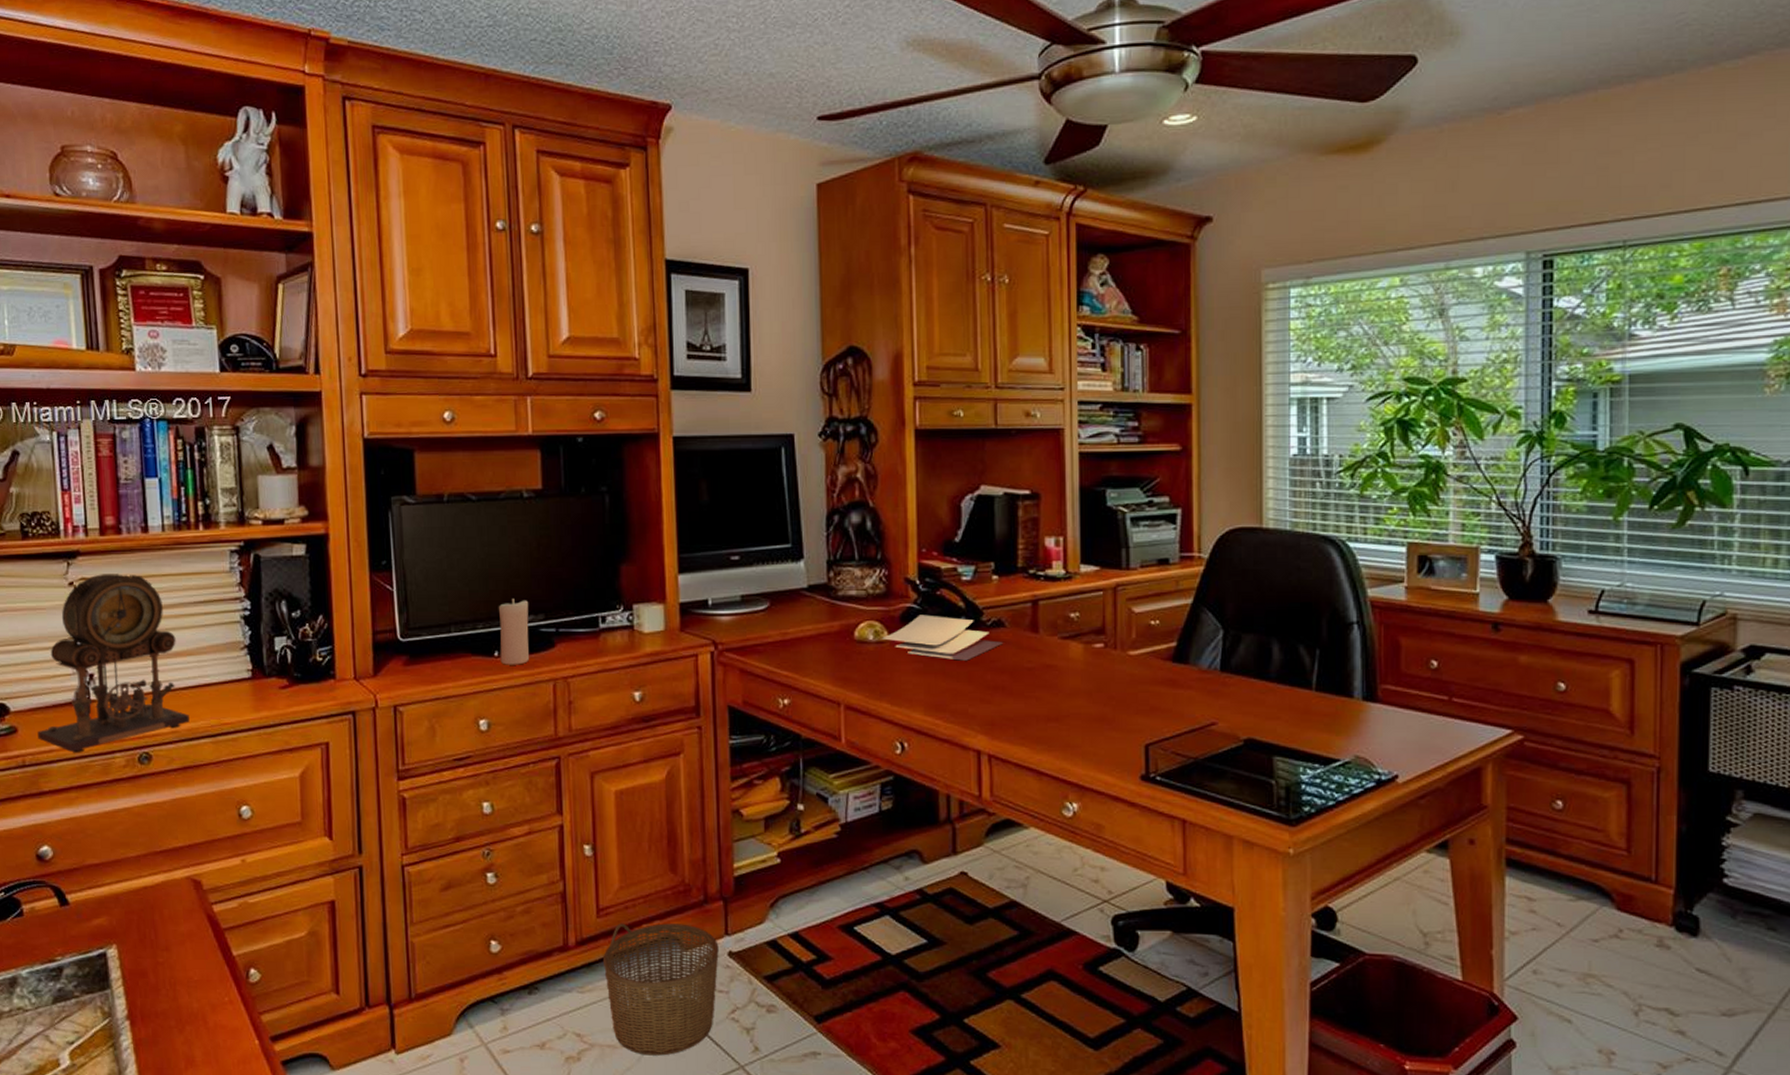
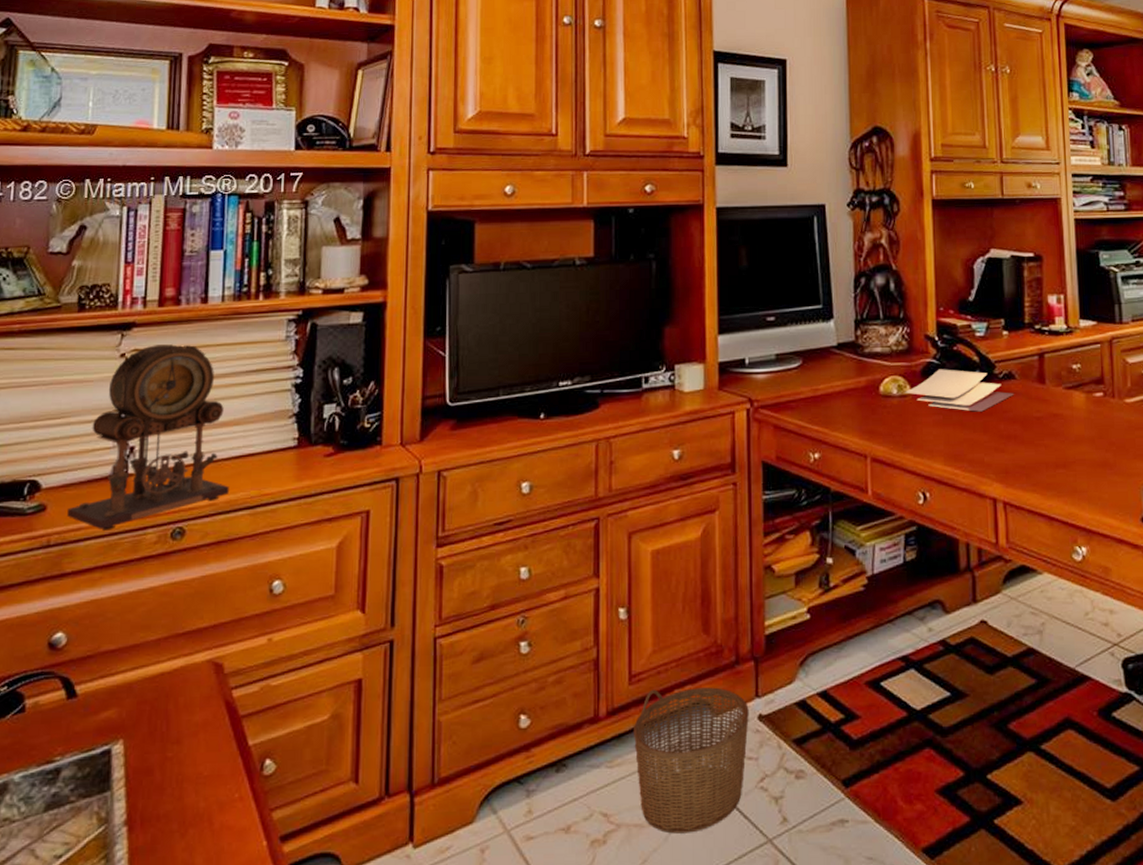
candle: present [498,599,529,665] -> none [545,362,576,427]

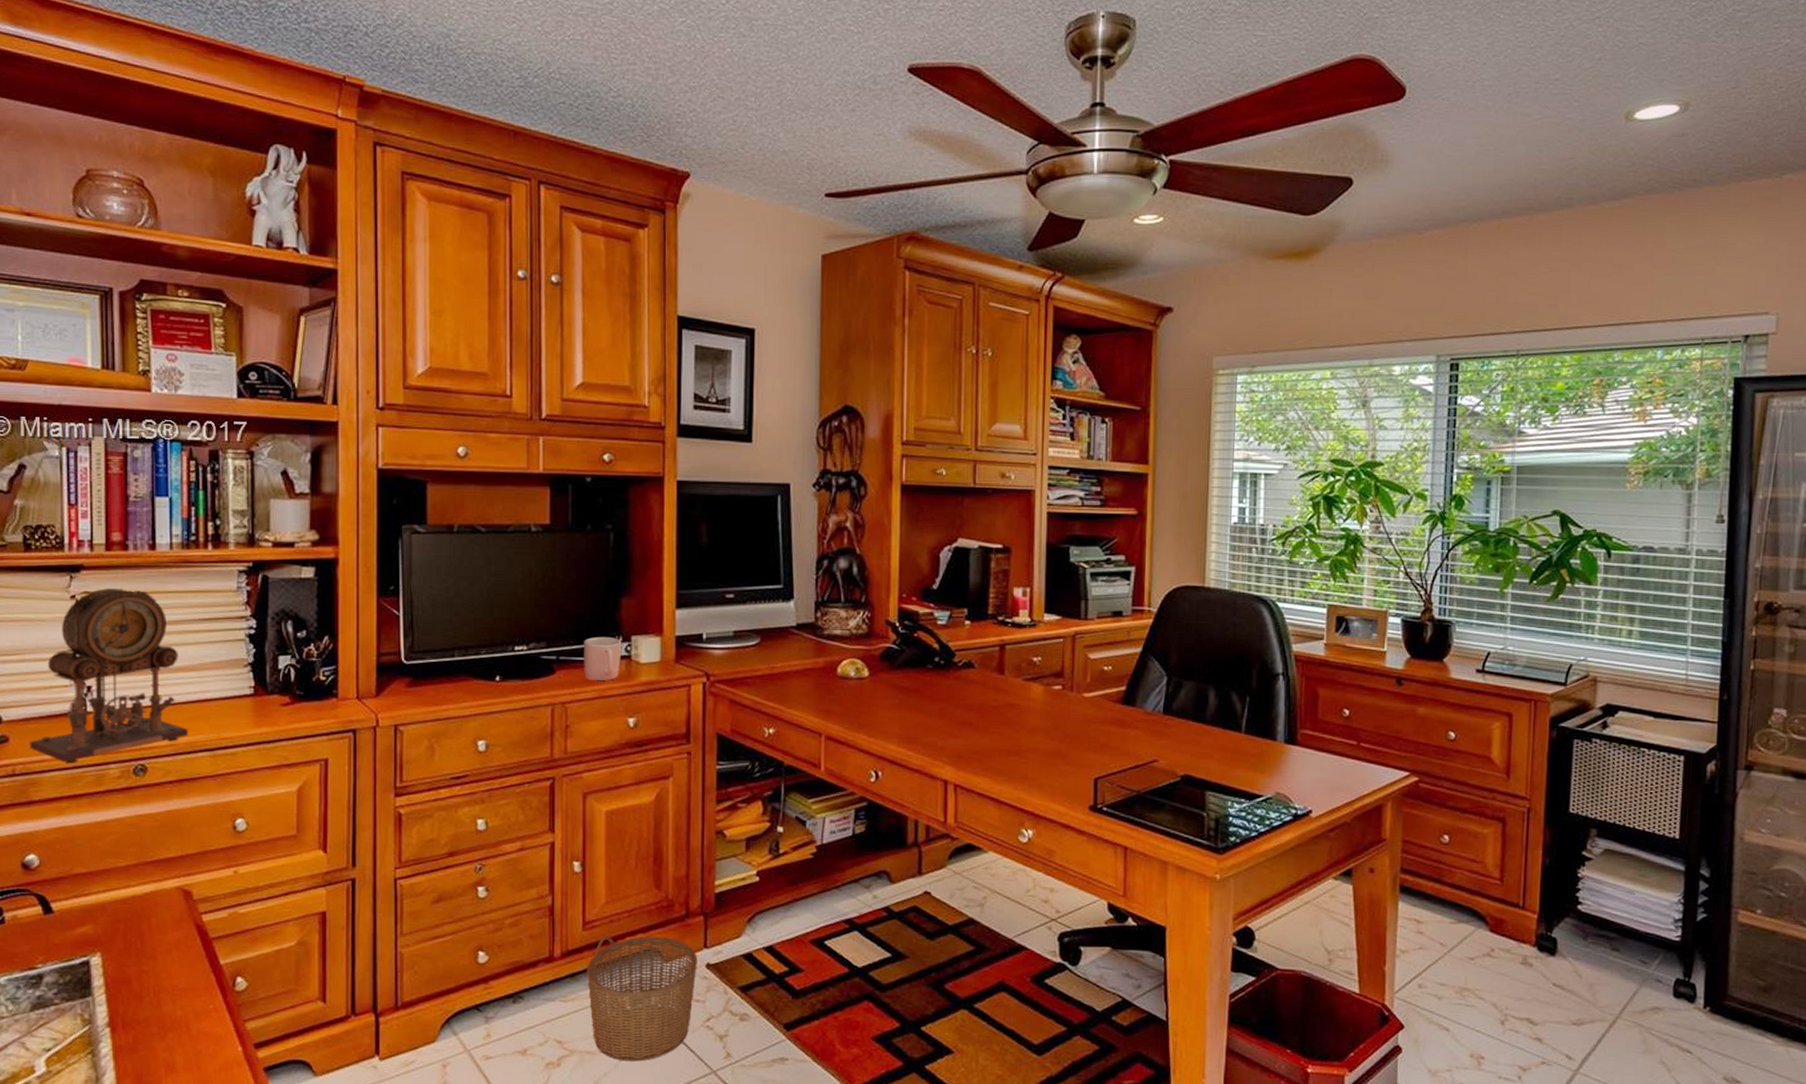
mug: none [628,366,666,414] -> present [584,636,622,682]
papers: present [904,369,1015,412] -> none [861,654,973,698]

